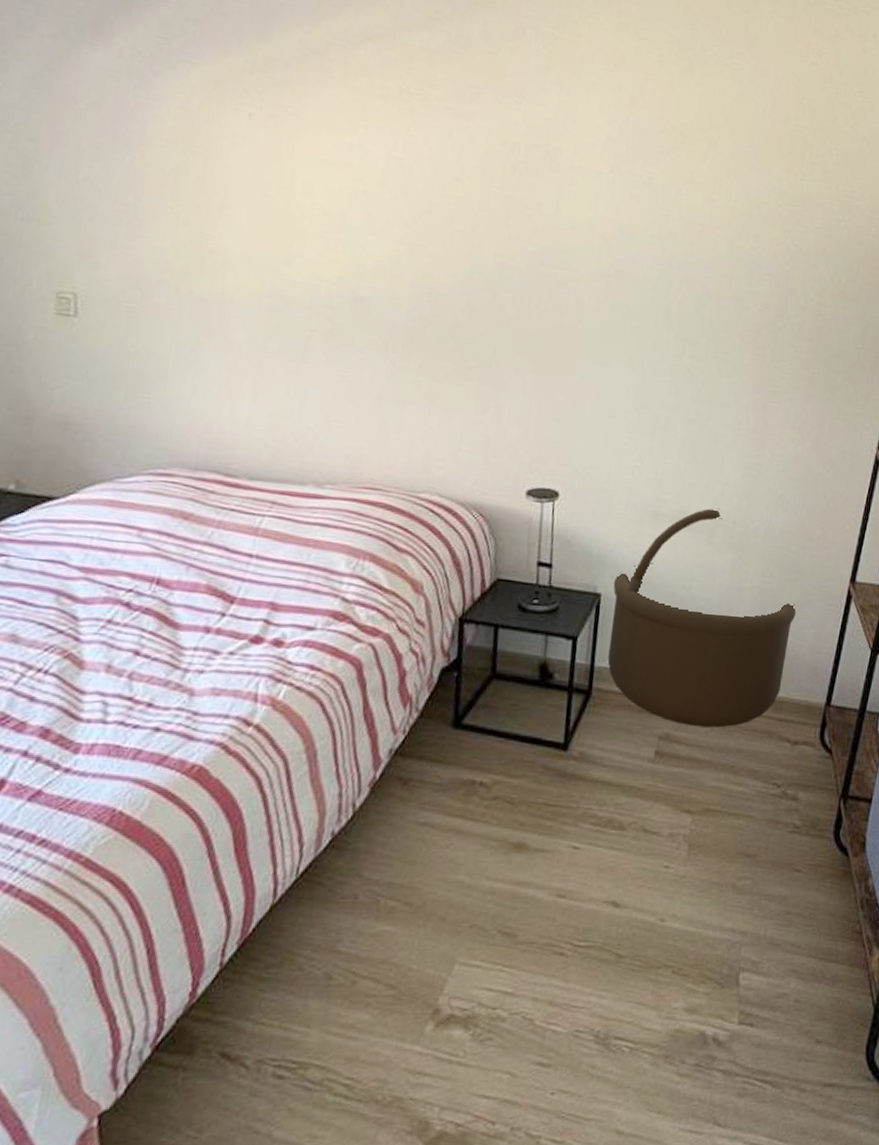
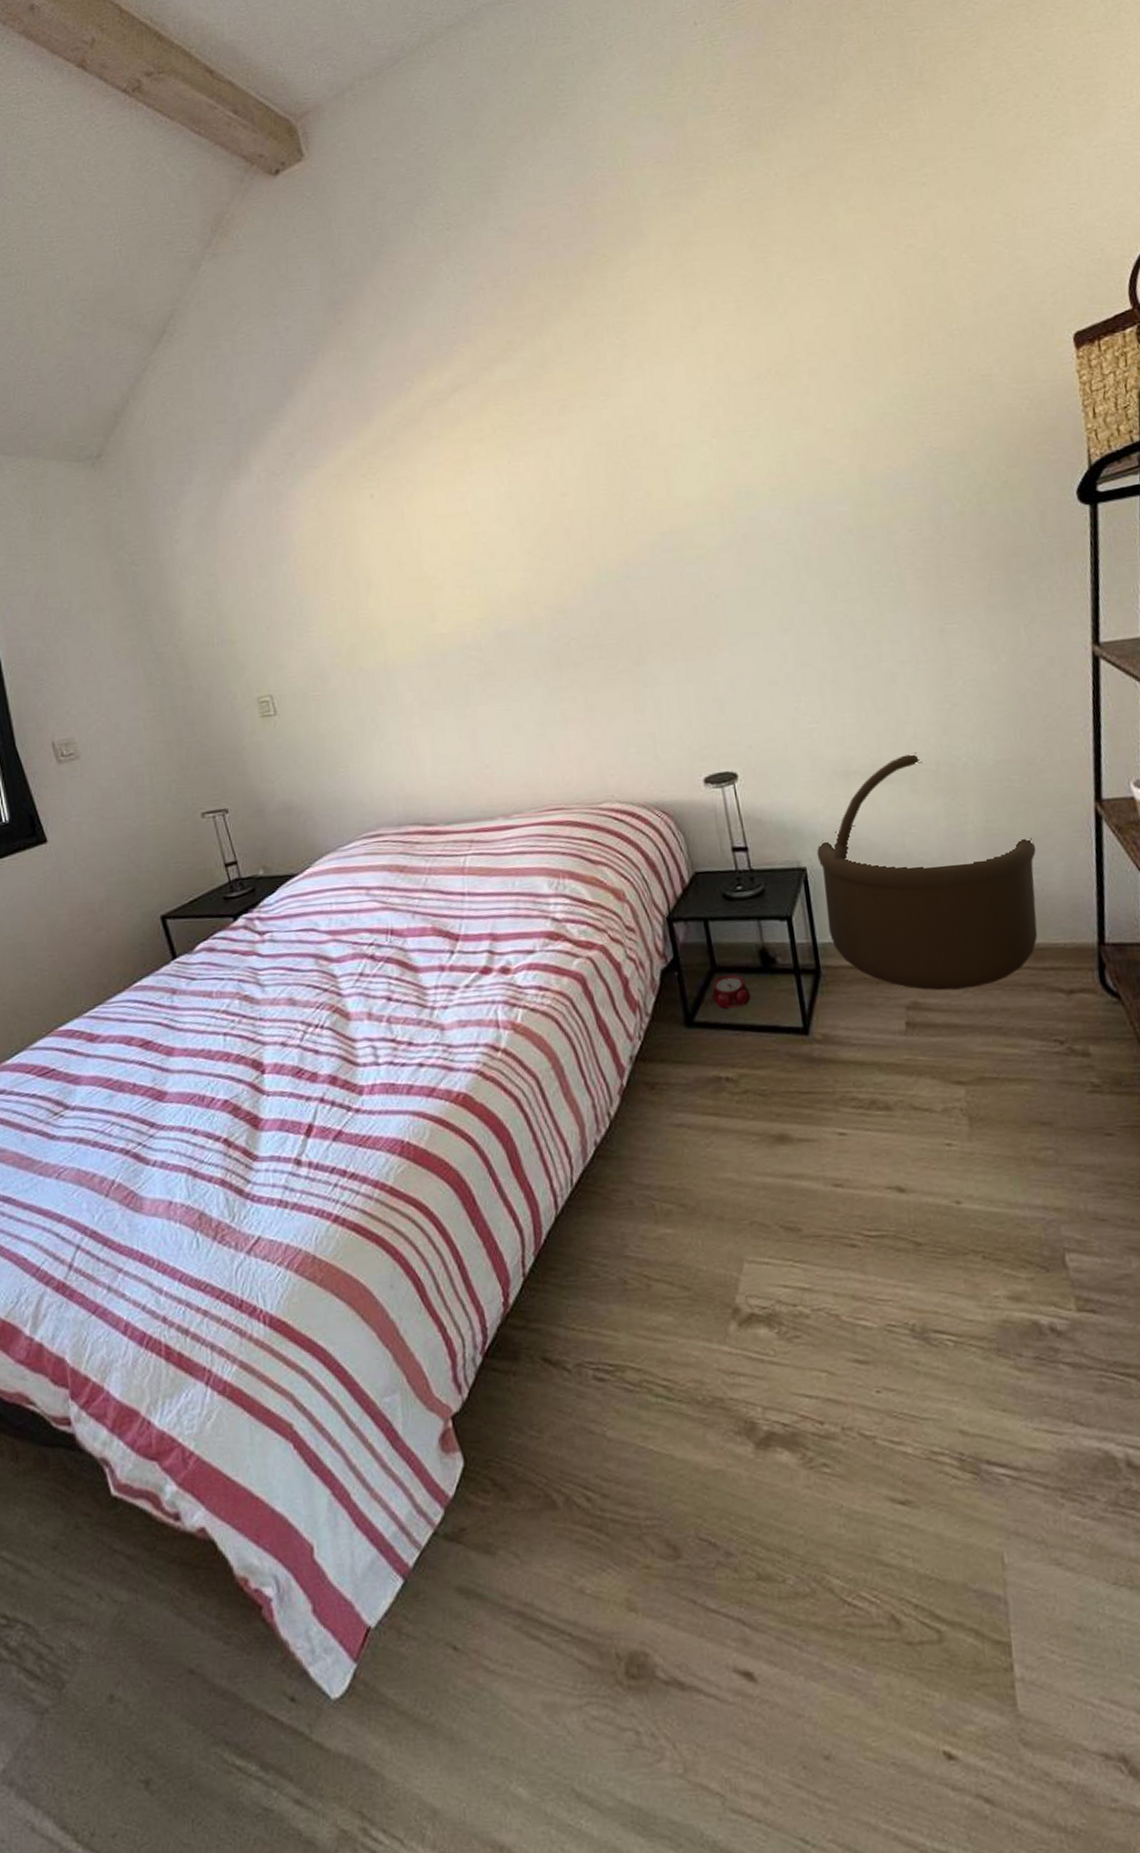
alarm clock: none [485,682,522,716] -> present [711,973,750,1009]

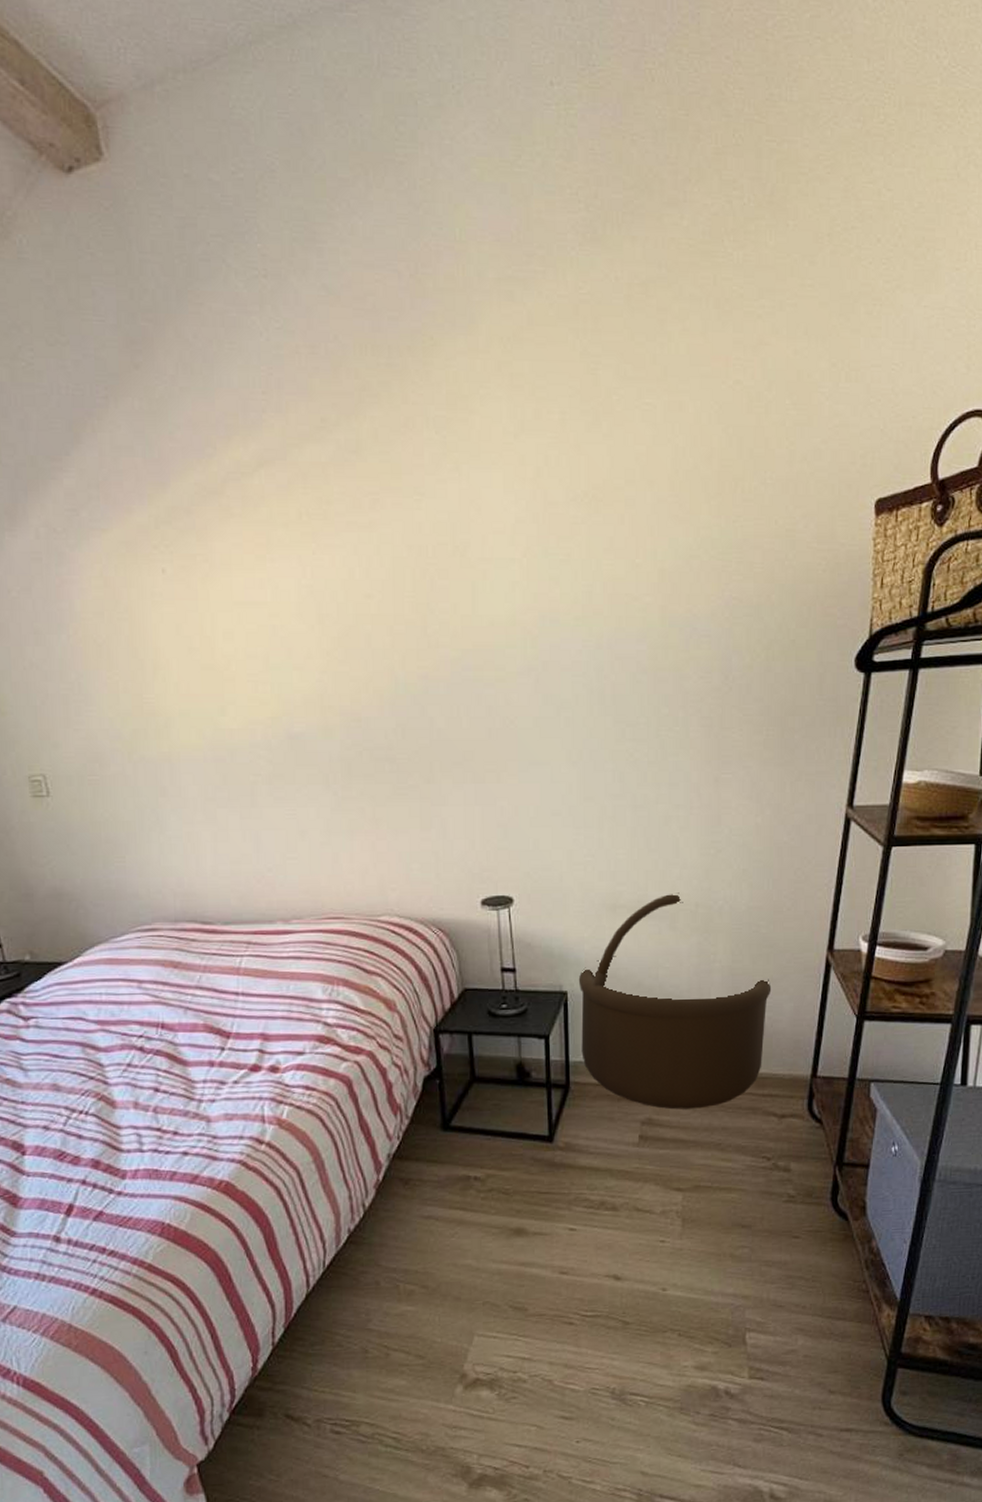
alarm clock: present [711,973,750,1009] -> none [469,1084,504,1115]

